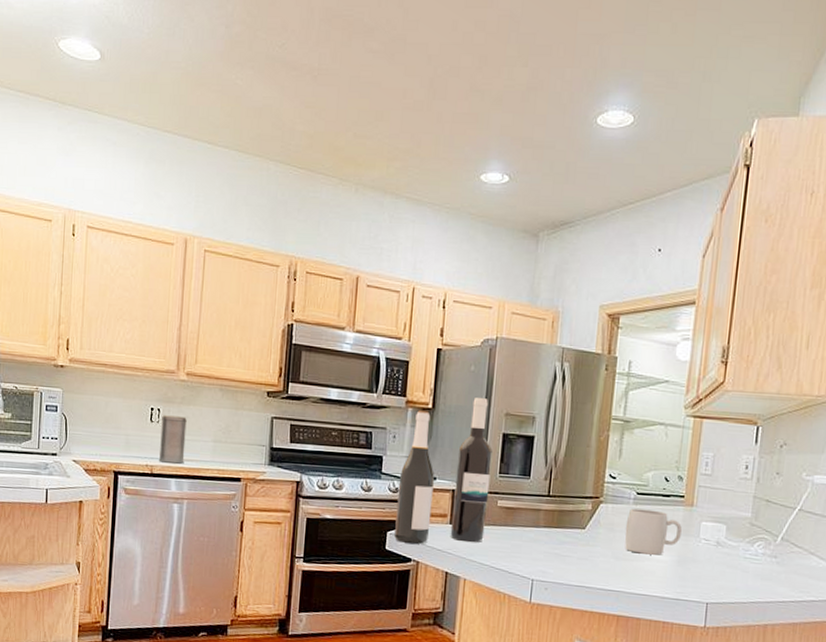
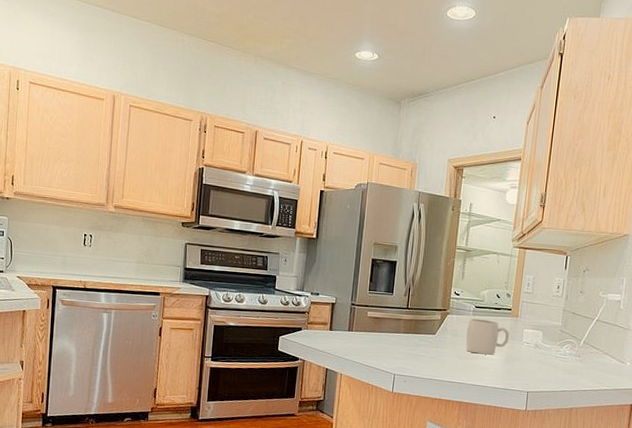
canister: present [158,415,187,465] -> none [90,240,115,281]
wine bottle: present [394,410,435,544] -> none [285,240,318,346]
wine bottle: present [450,398,493,543] -> none [330,230,364,346]

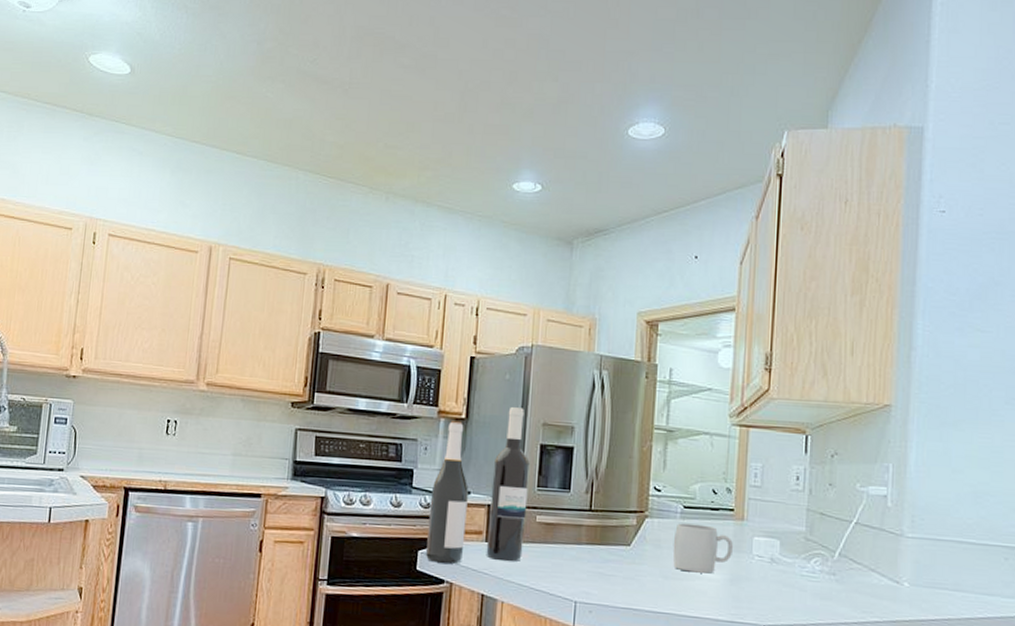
wine bottle: none [285,240,318,346] -> present [426,421,469,564]
wine bottle: none [330,230,364,346] -> present [486,407,530,562]

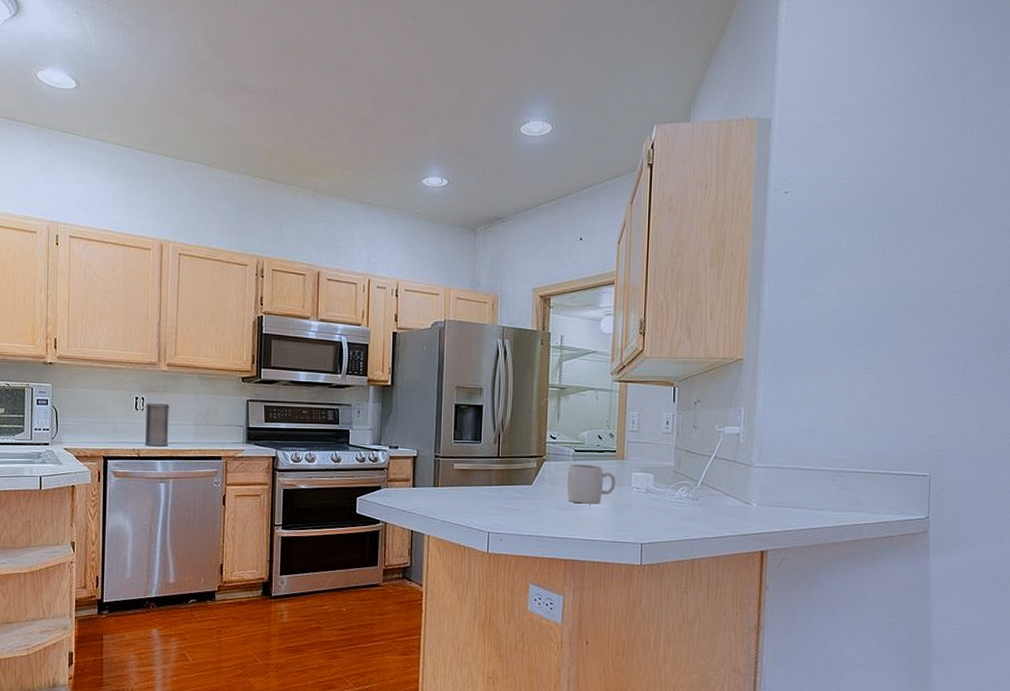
canister: none [173,427,205,480] -> present [144,403,169,447]
wine bottle: present [426,421,469,564] -> none [364,388,396,507]
wine bottle: present [486,407,530,562] -> none [413,374,447,503]

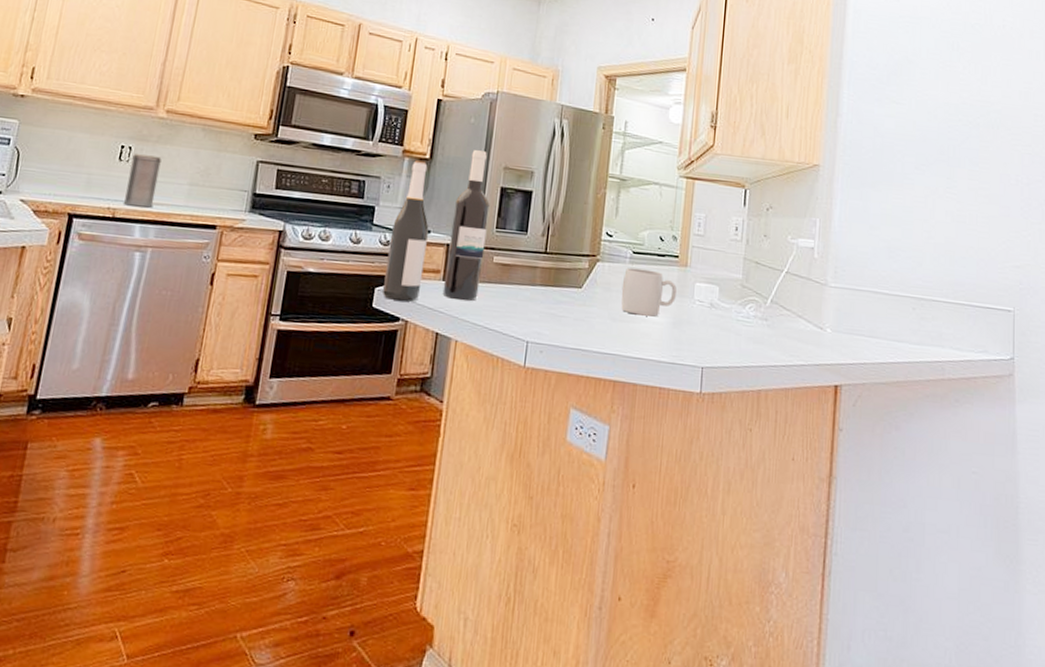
wine bottle: none [364,388,396,507] -> present [383,160,429,302]
wine bottle: none [413,374,447,503] -> present [442,150,490,302]

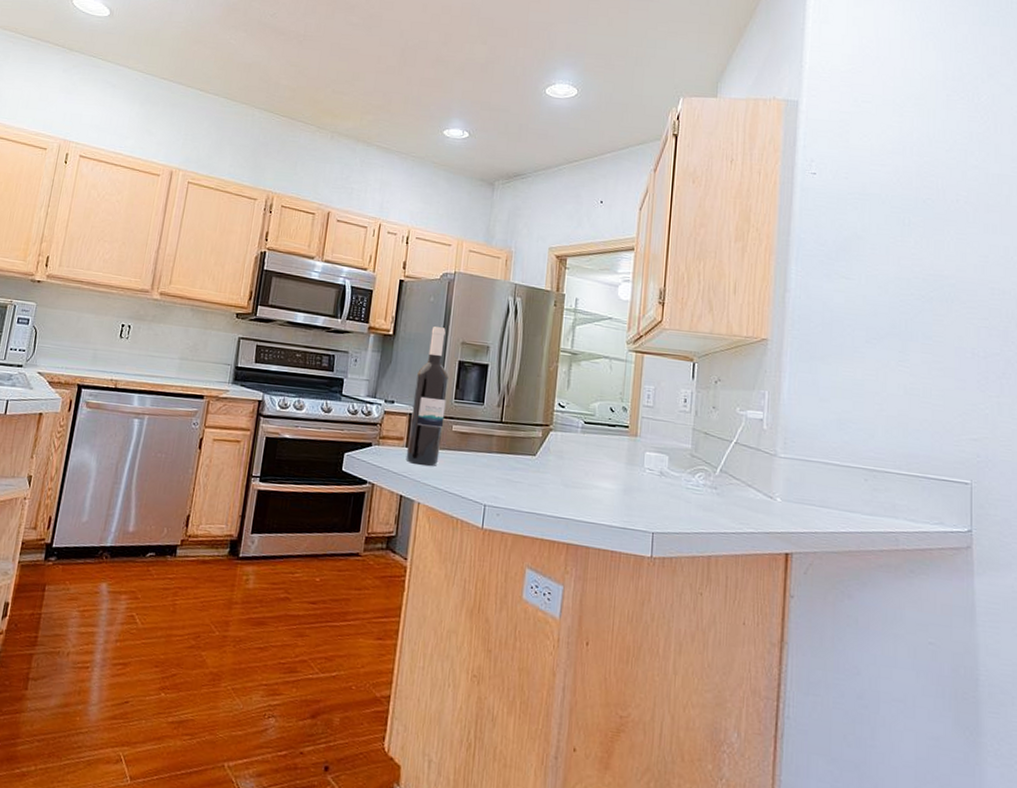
canister: present [122,154,162,208] -> none [123,332,156,380]
wine bottle: present [383,160,429,302] -> none [351,336,393,466]
mug: present [621,267,677,317] -> none [573,437,627,484]

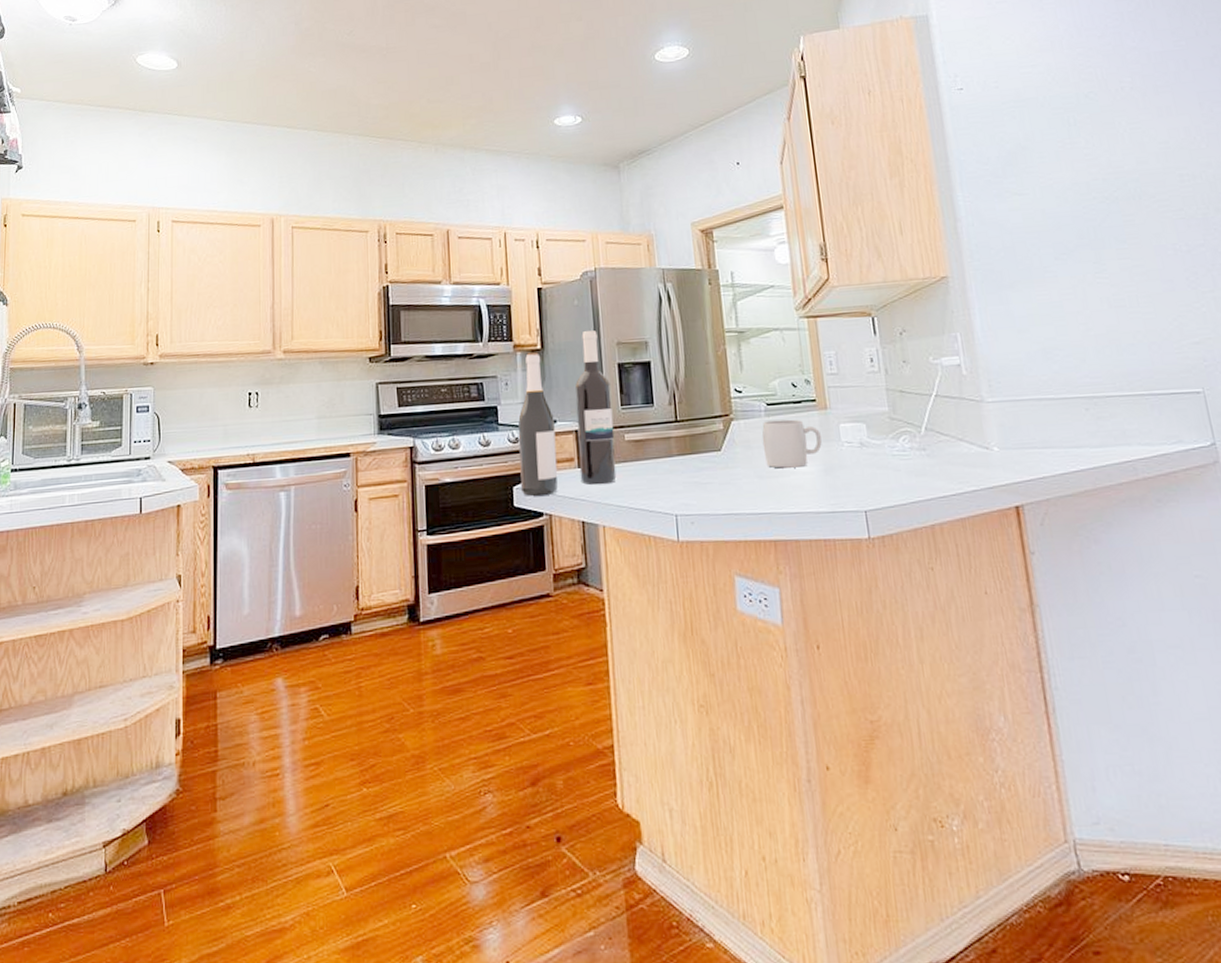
wine bottle: none [351,336,393,466] -> present [517,352,558,496]
mug: none [573,437,627,484] -> present [761,419,822,469]

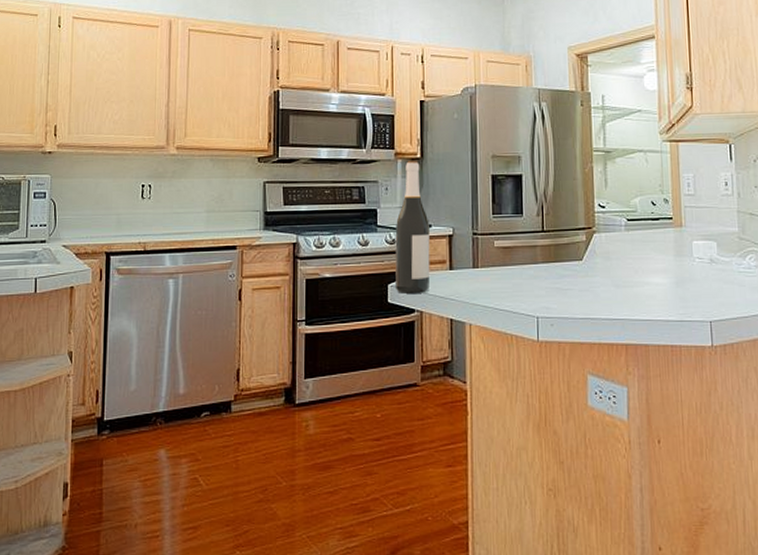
wine bottle: present [574,330,617,486] -> none [450,143,485,287]
mug: present [761,419,822,469] -> none [620,234,675,279]

